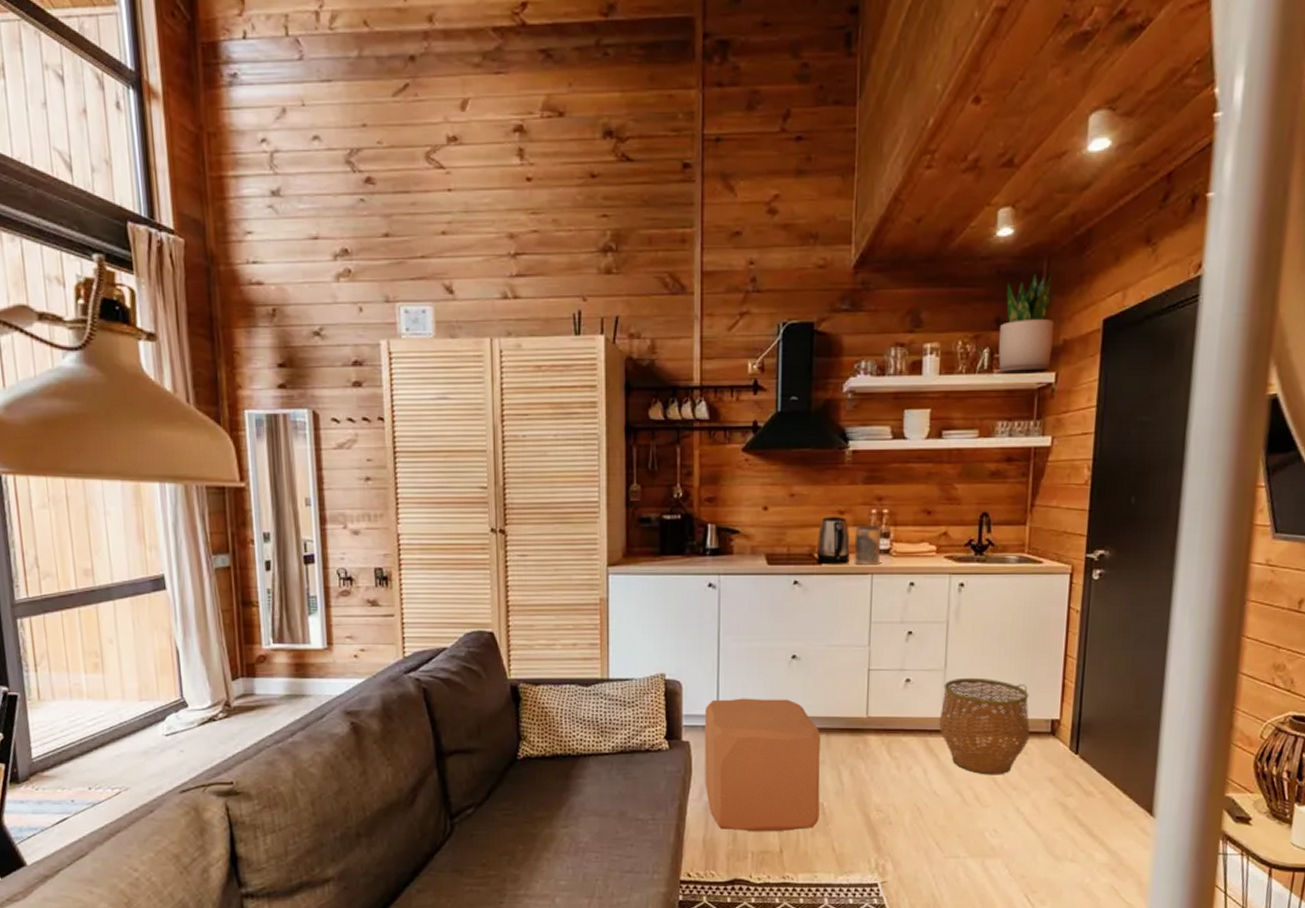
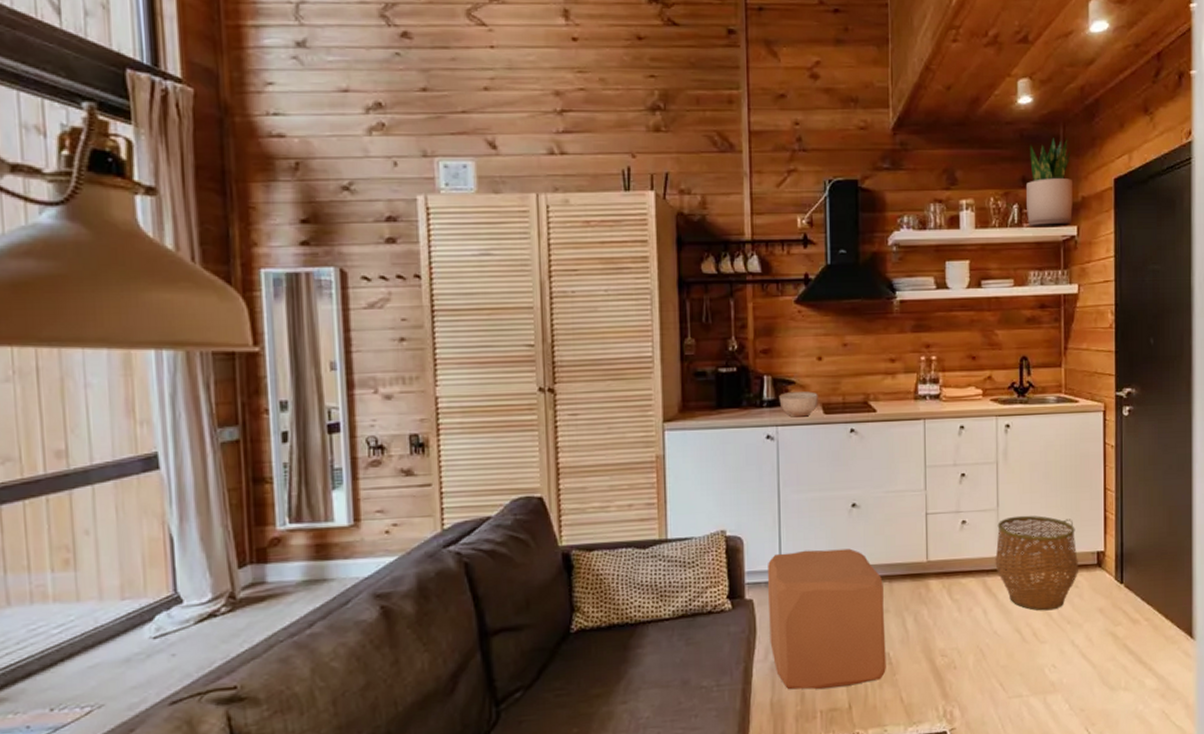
bowl: none [722,541,762,567] -> present [779,391,818,418]
kettle: present [816,516,850,565] -> none [870,364,903,412]
jar: present [854,524,882,565] -> none [906,371,932,411]

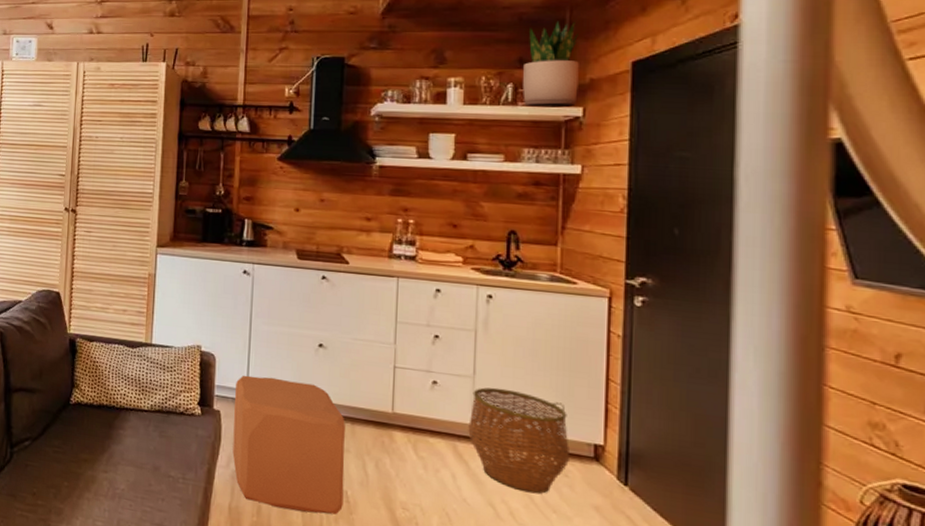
bowl: present [779,391,818,418] -> none [257,236,293,259]

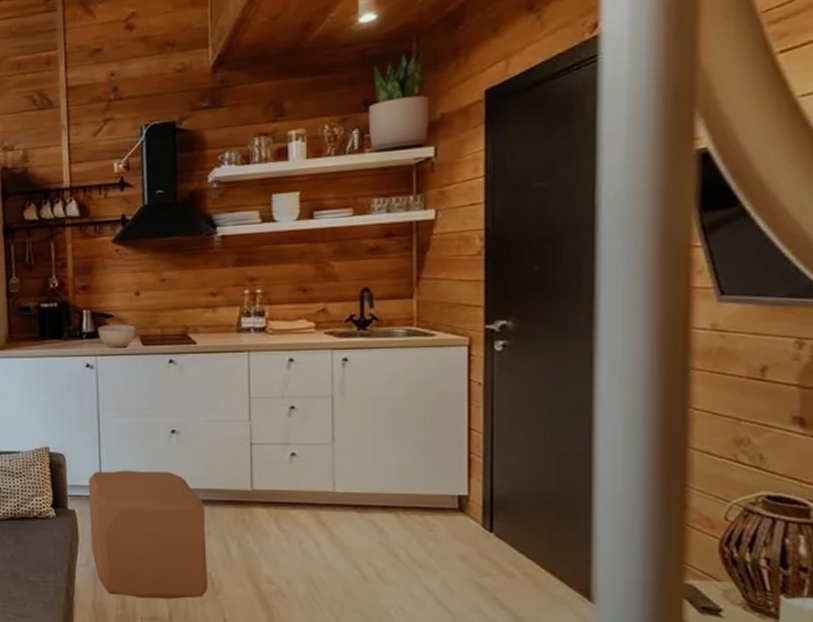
bowl: none [257,236,293,259] -> present [98,324,136,348]
basket: present [468,387,569,494] -> none [330,451,433,552]

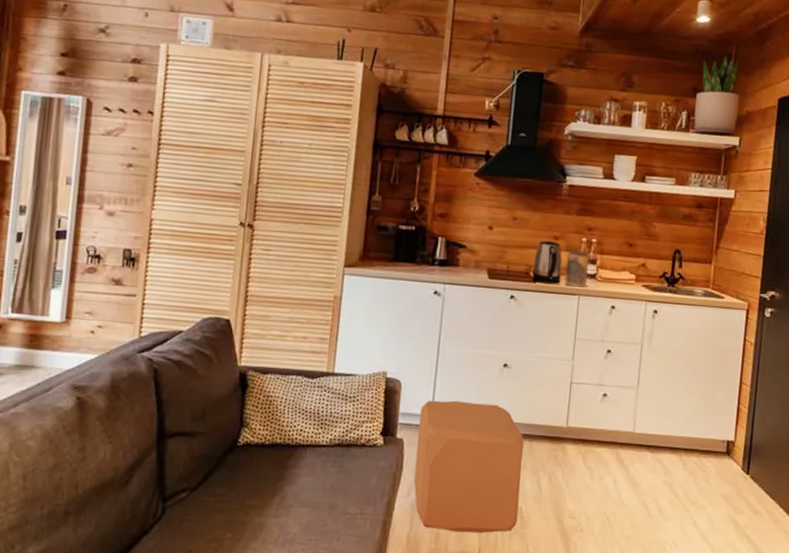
bowl: present [98,324,136,348] -> none [449,254,485,279]
kettle: none [190,297,224,344] -> present [531,240,562,285]
jar: none [228,304,257,343] -> present [564,250,590,288]

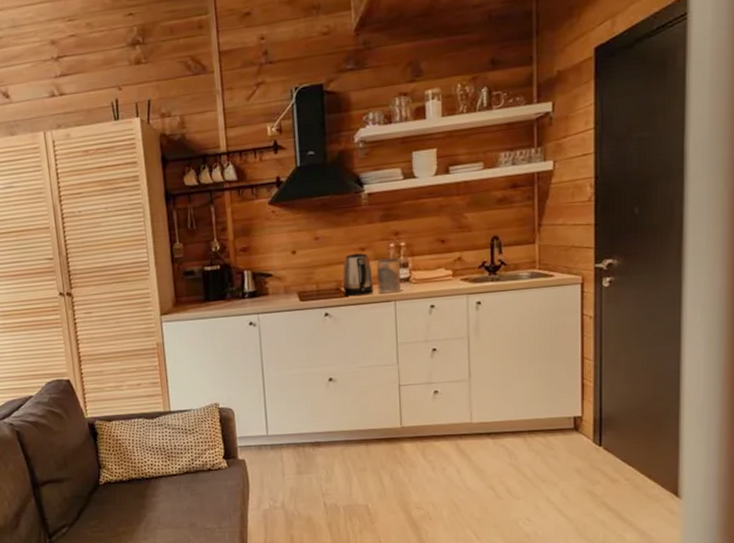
pouf: present [414,400,524,533] -> none [256,417,366,534]
planter: present [694,55,741,137] -> none [496,12,547,110]

